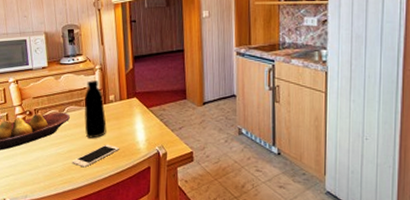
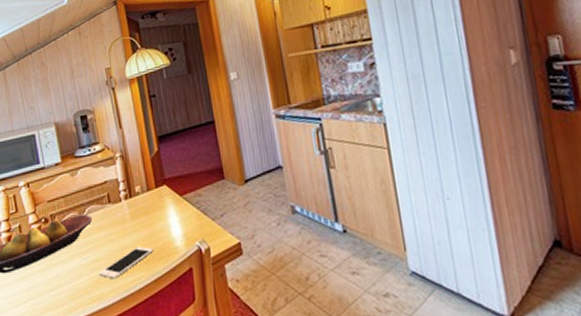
bottle: present [84,80,107,139] -> none [106,171,136,242]

